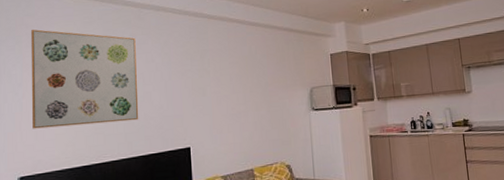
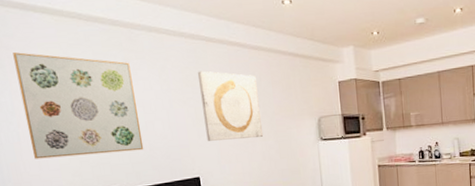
wall art: none [197,45,256,111] -> present [197,70,264,141]

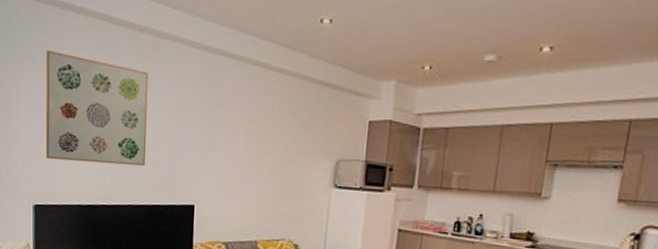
wall art: present [197,70,264,141] -> none [210,90,275,172]

